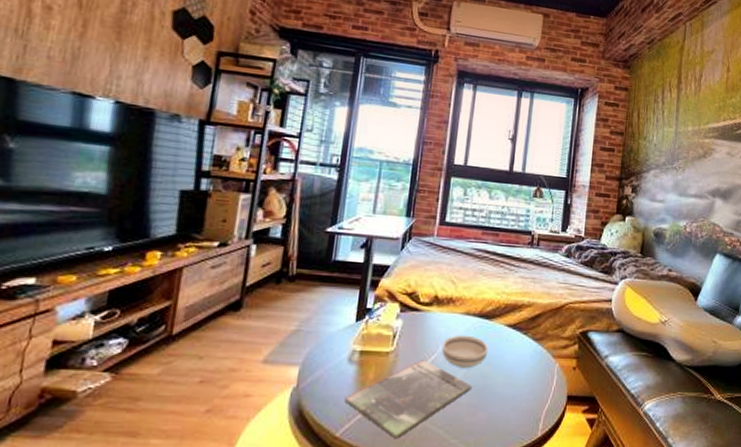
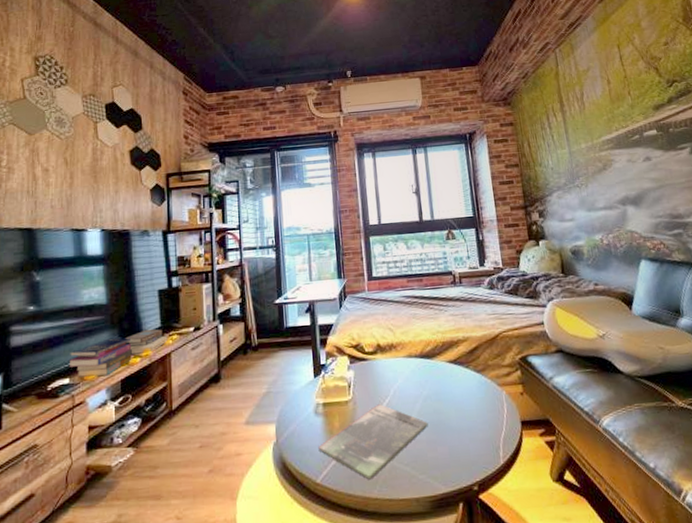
books: none [37,237,133,283] -> present [69,337,133,378]
books: none [123,234,183,264] -> present [125,329,168,355]
bowl: present [441,335,489,369] -> none [392,376,436,408]

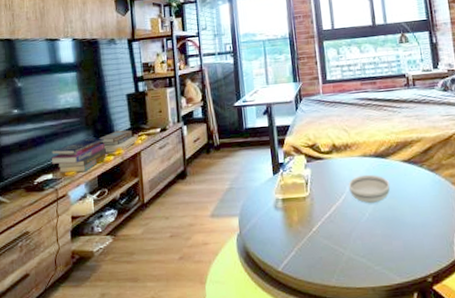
magazine: present [318,404,428,480] -> none [278,200,383,270]
bowl: none [392,376,436,408] -> present [348,174,391,204]

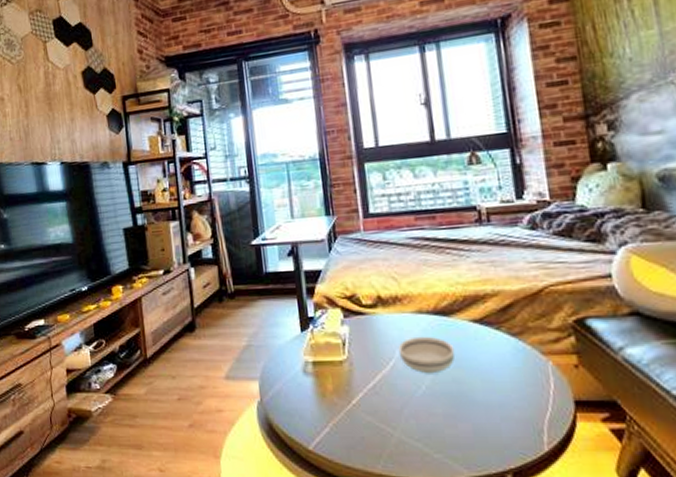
books: present [51,138,107,174] -> none [42,279,103,320]
books: present [99,130,137,153] -> none [94,271,137,298]

